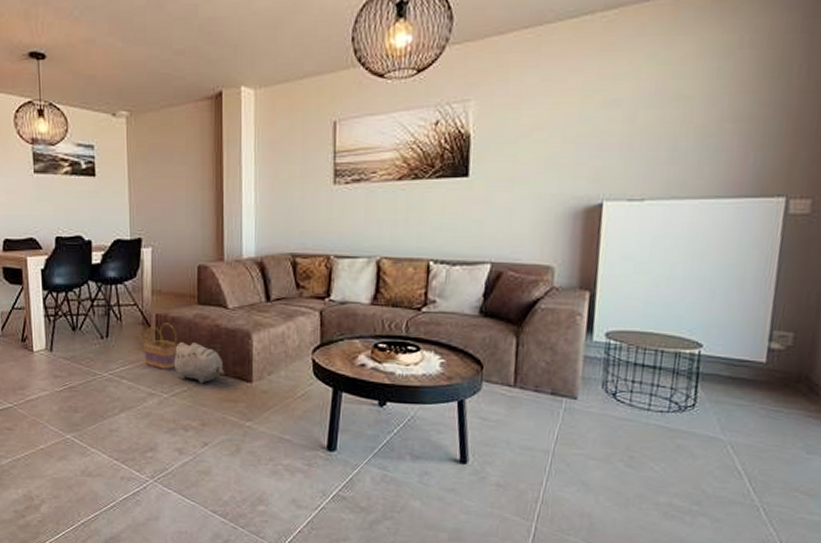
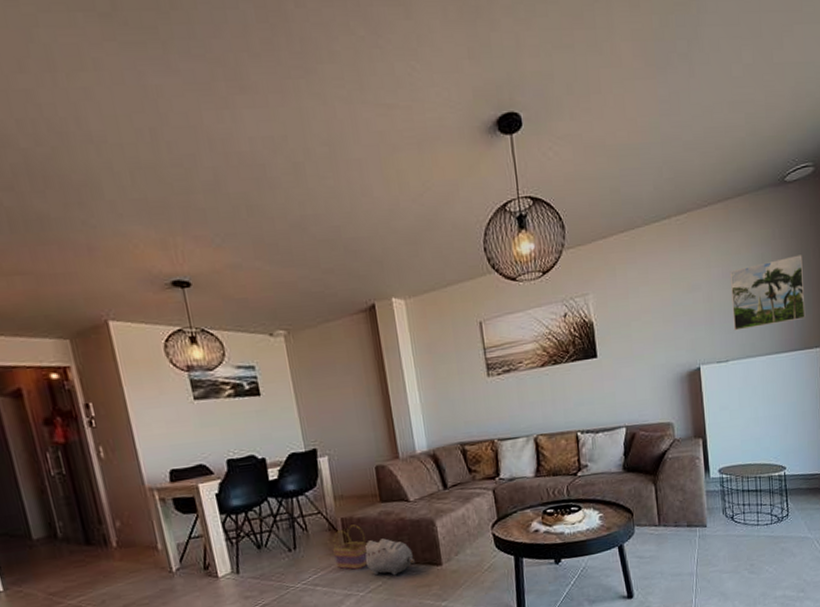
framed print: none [658,72,780,163] -> present [729,255,806,331]

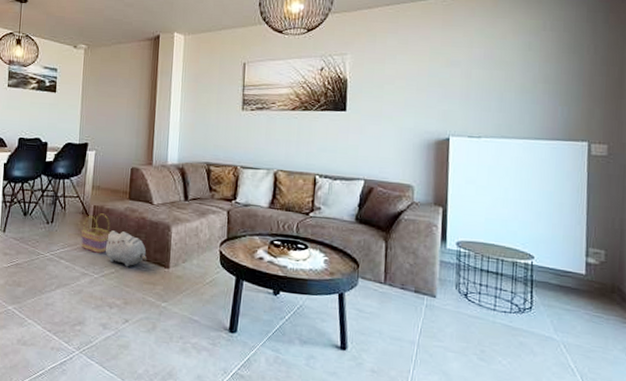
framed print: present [729,255,806,331] -> none [490,48,575,111]

